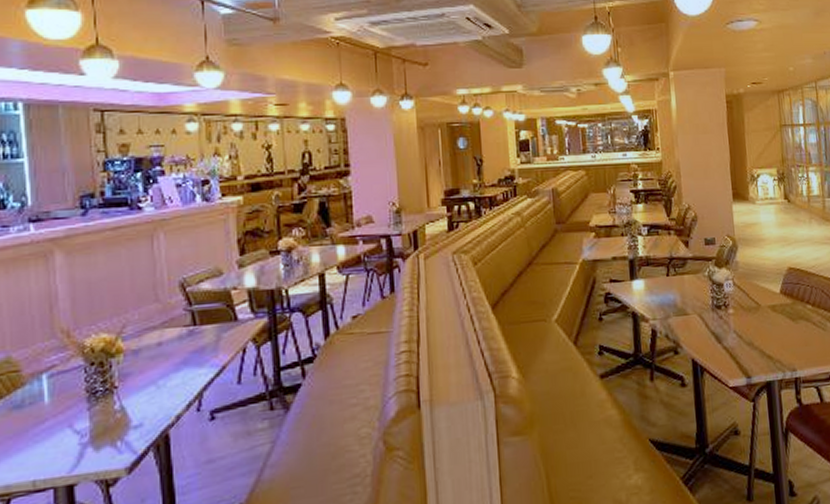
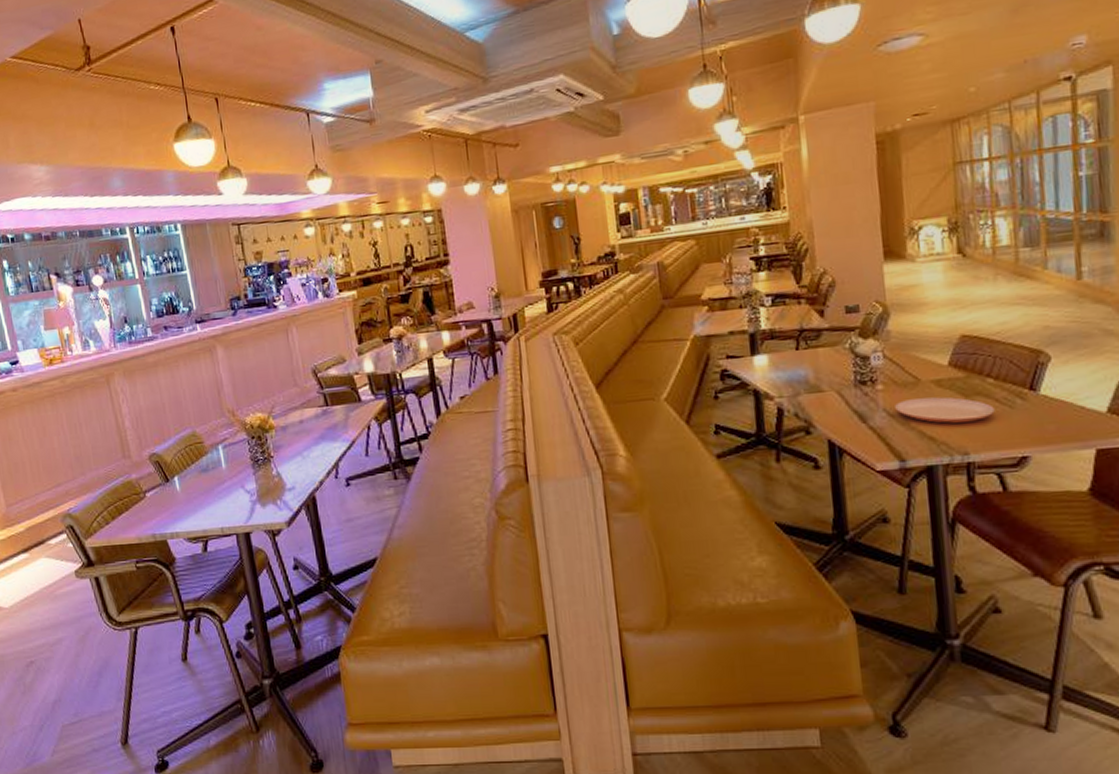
plate: none [742,320,813,344] -> present [895,397,995,424]

